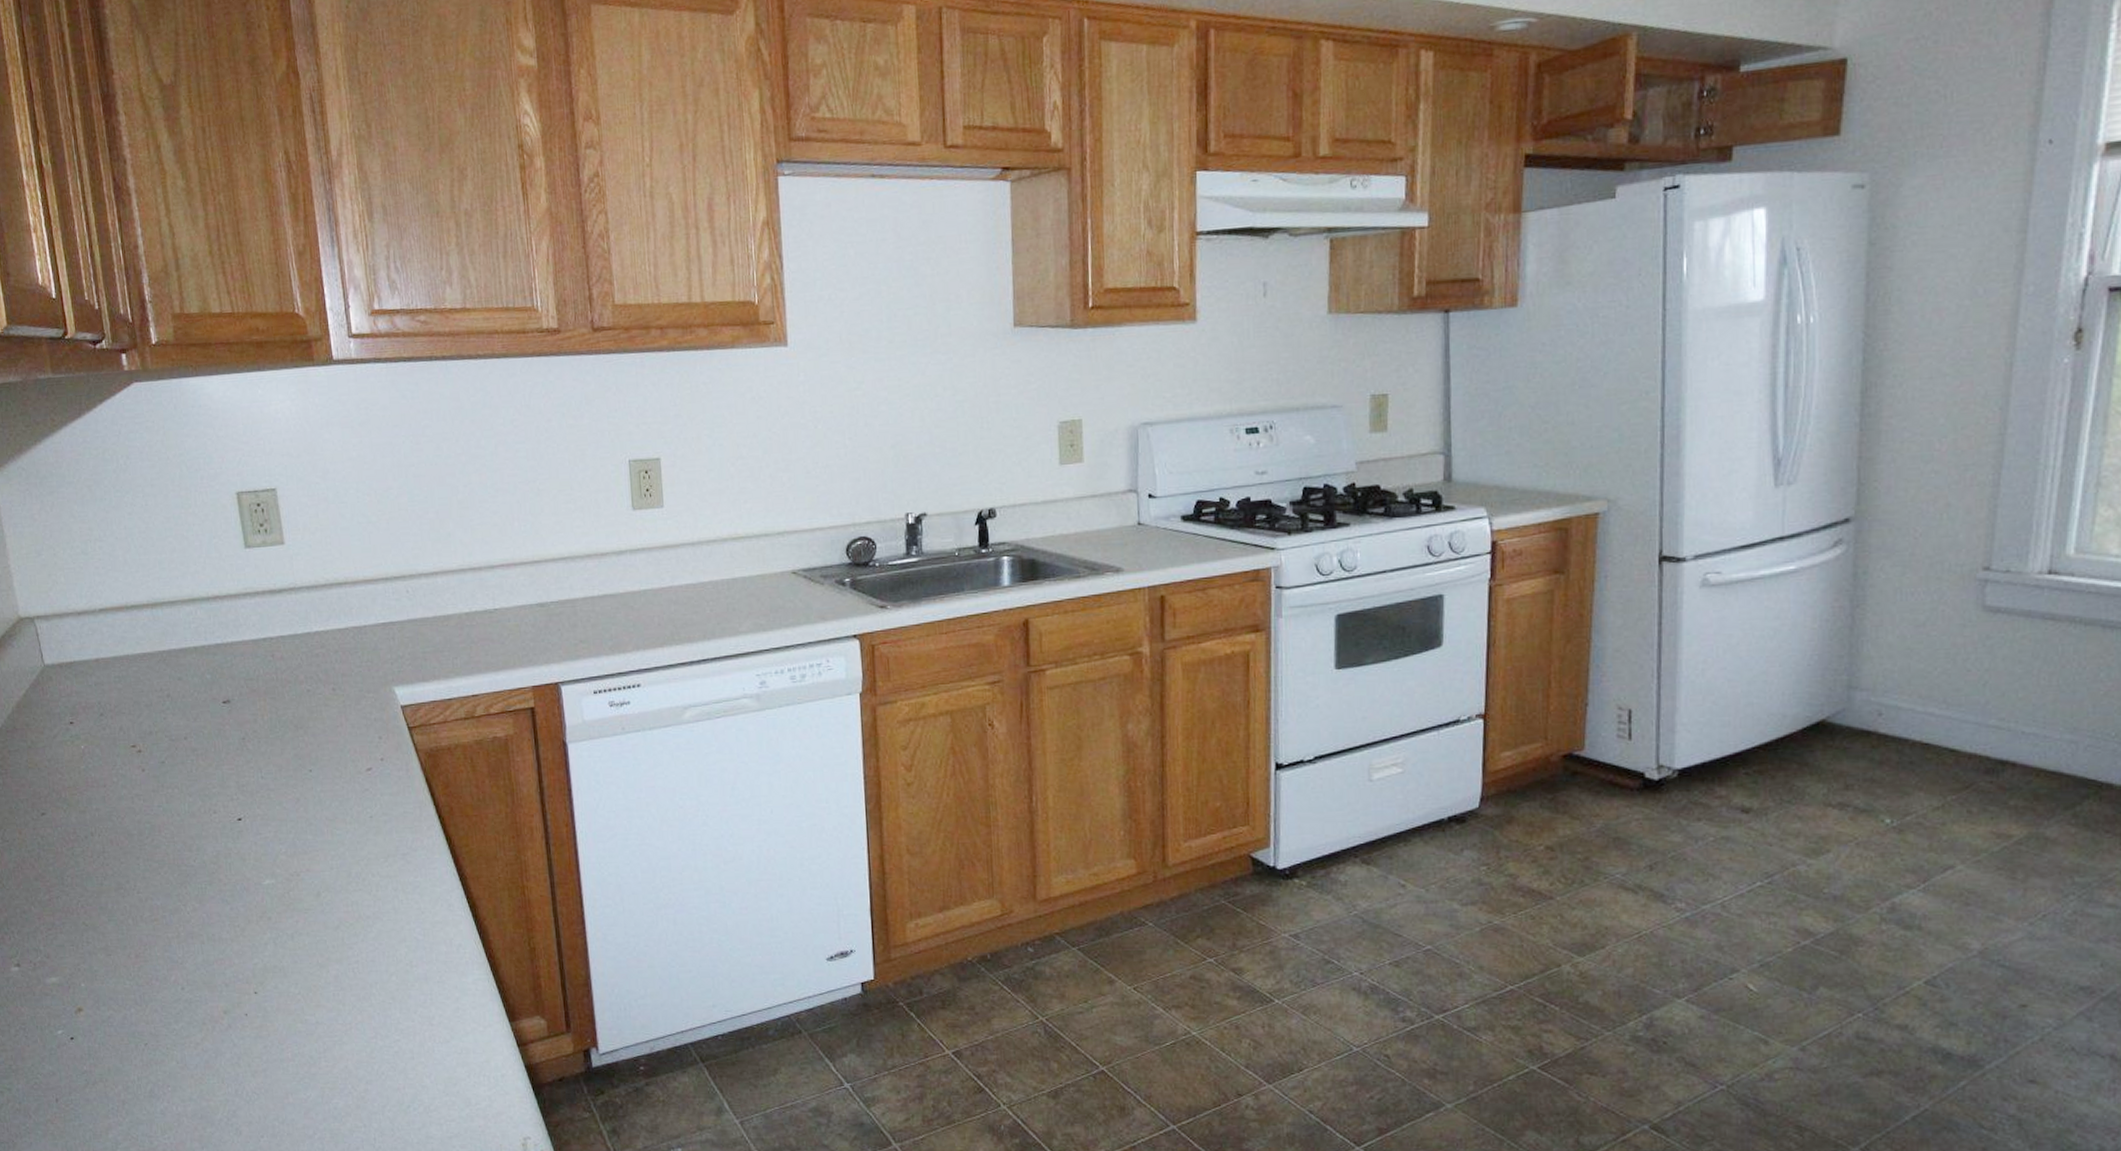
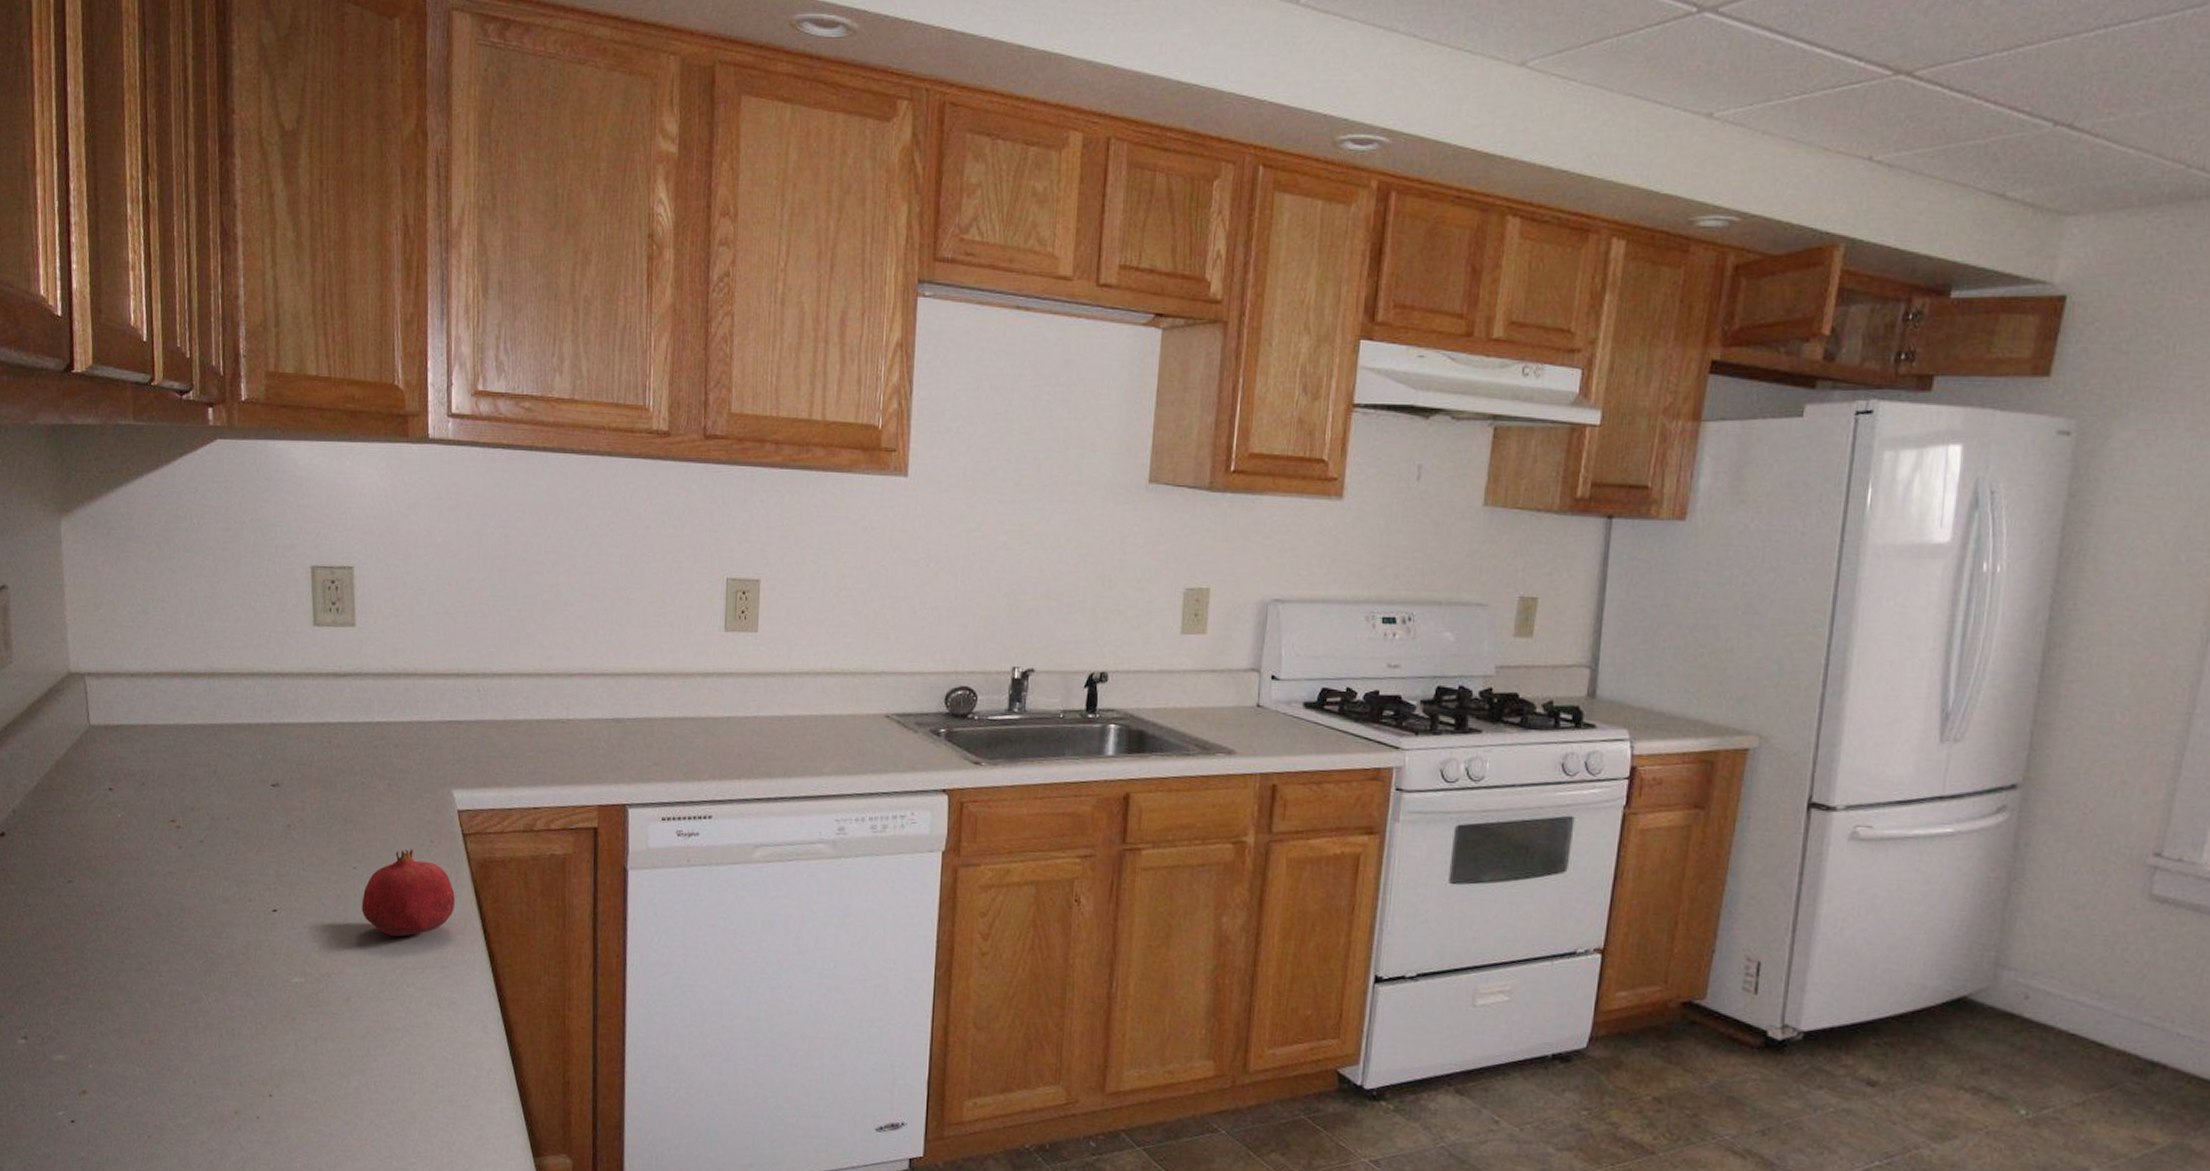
fruit: none [320,747,409,830] -> present [361,849,455,937]

